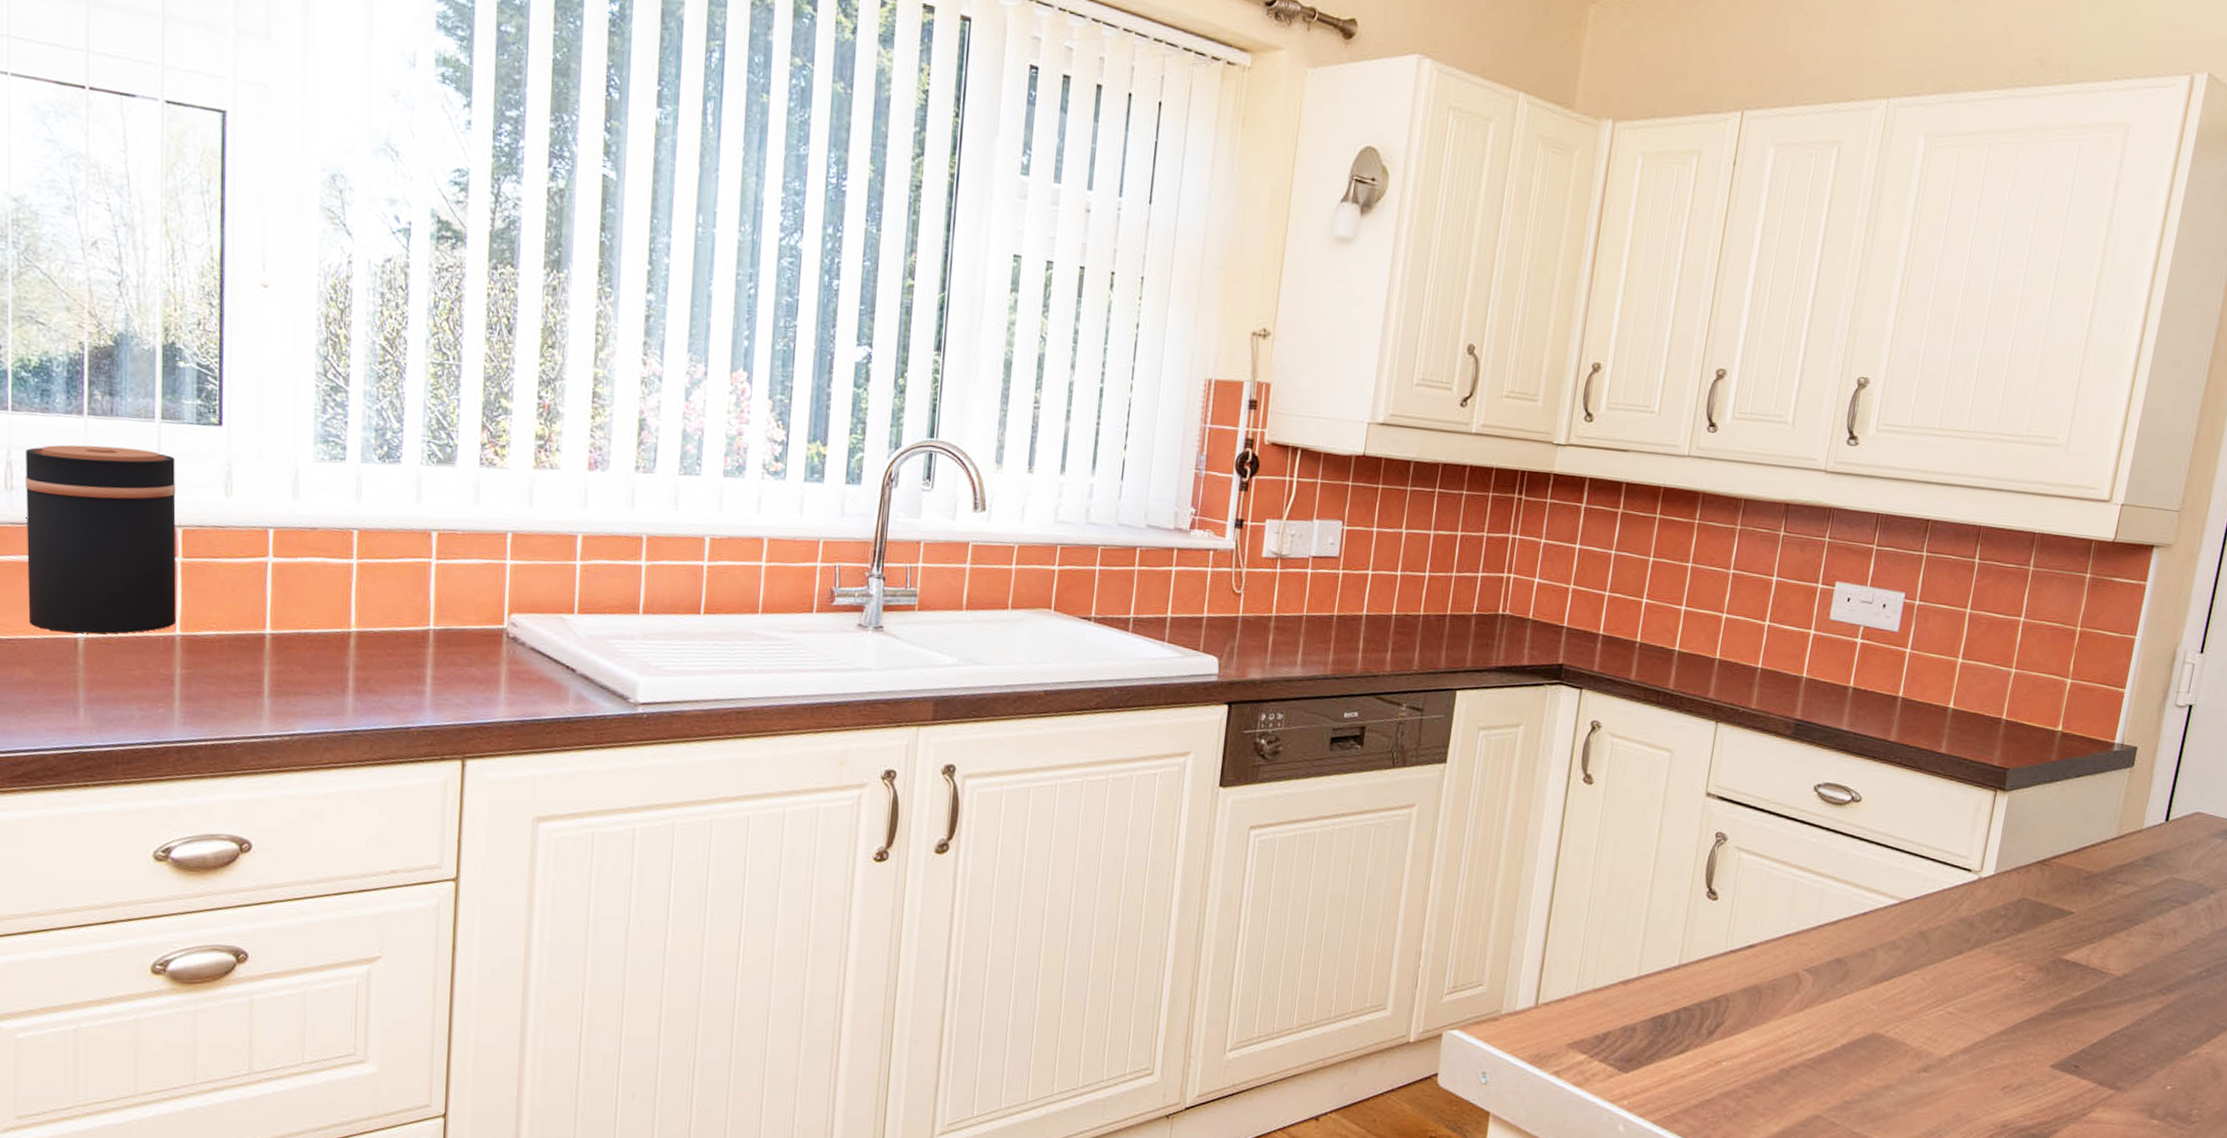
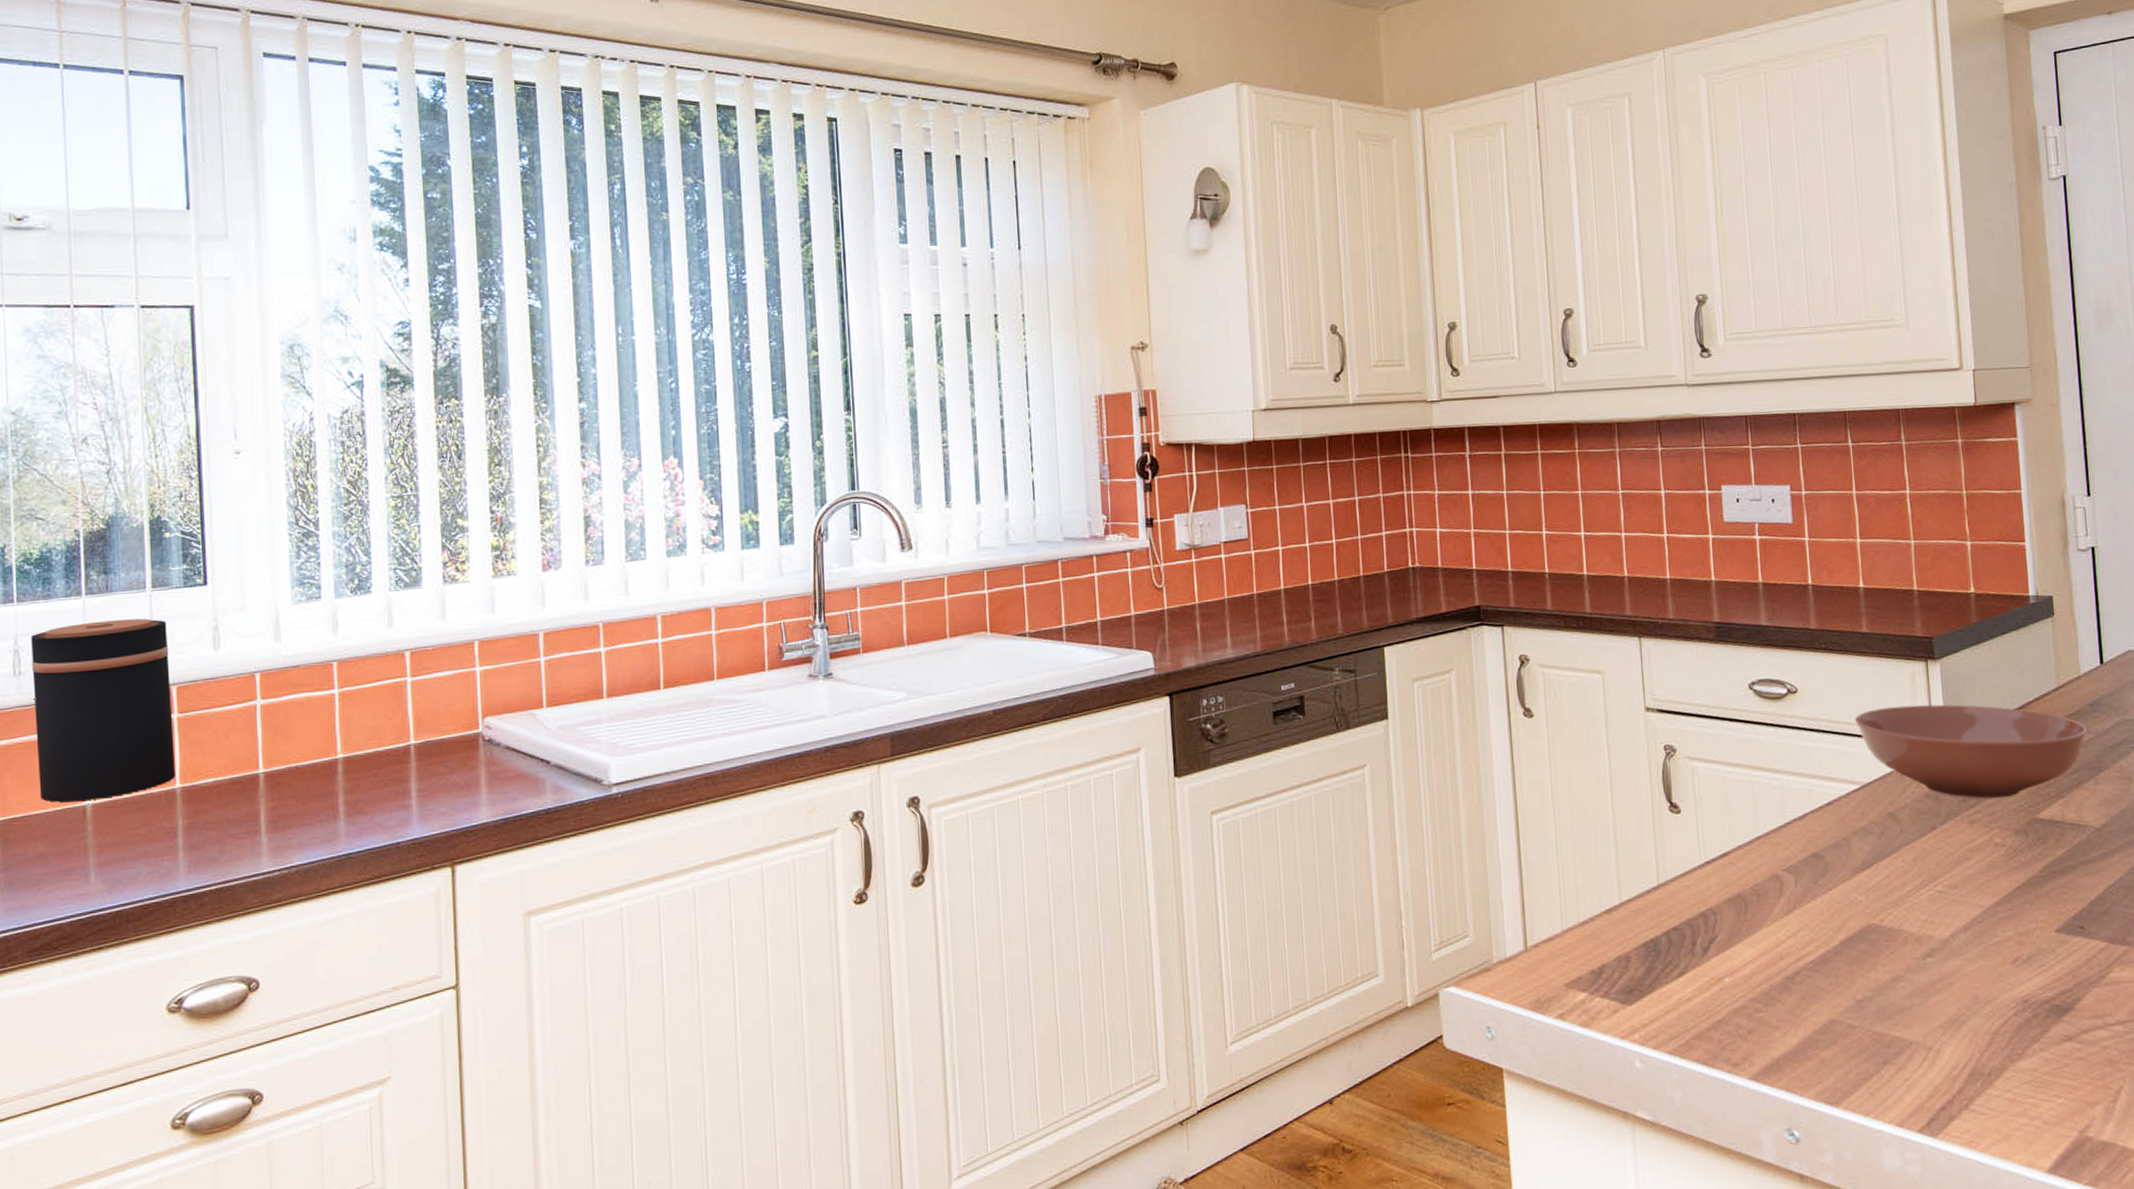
bowl: none [1910,829,2136,934] -> present [1855,704,2088,799]

